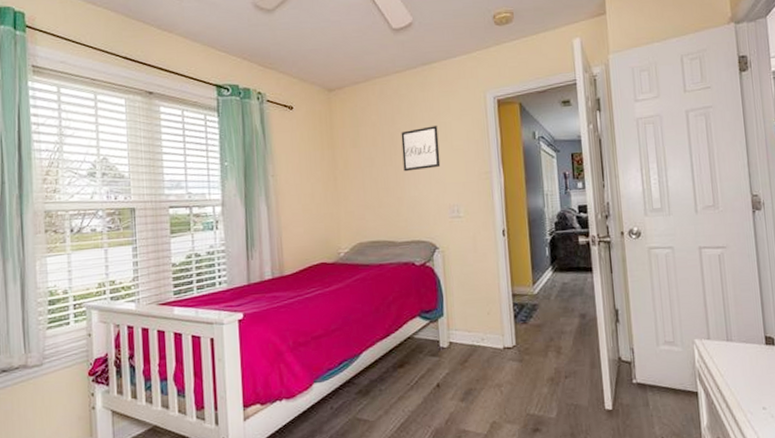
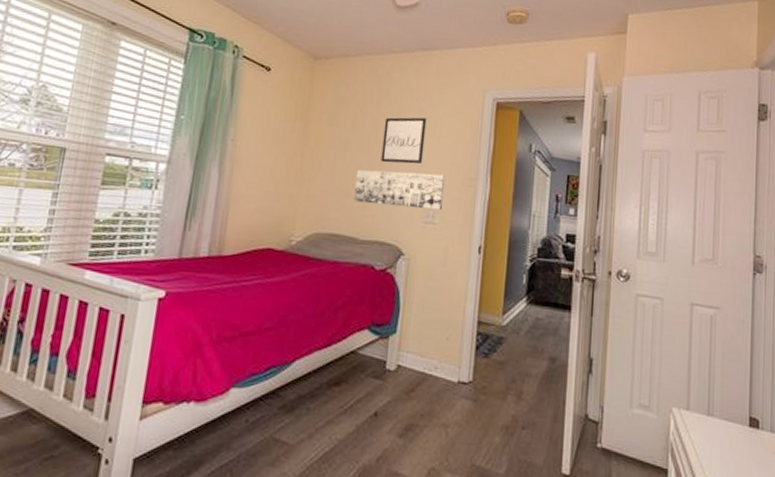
wall art: none [385,173,464,211] -> present [353,170,446,211]

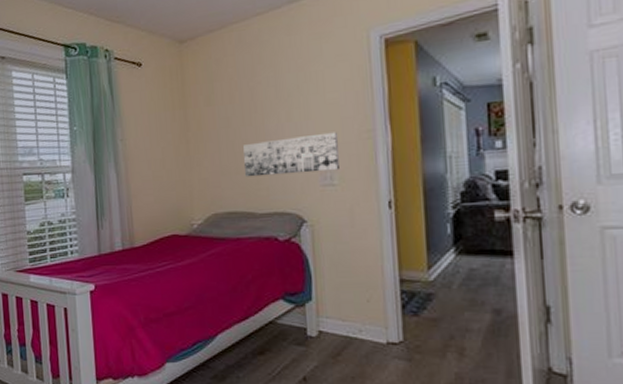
wall art: present [380,117,427,164] -> none [262,76,310,132]

